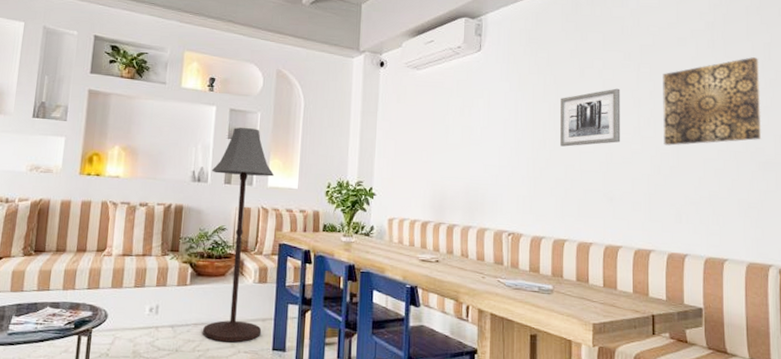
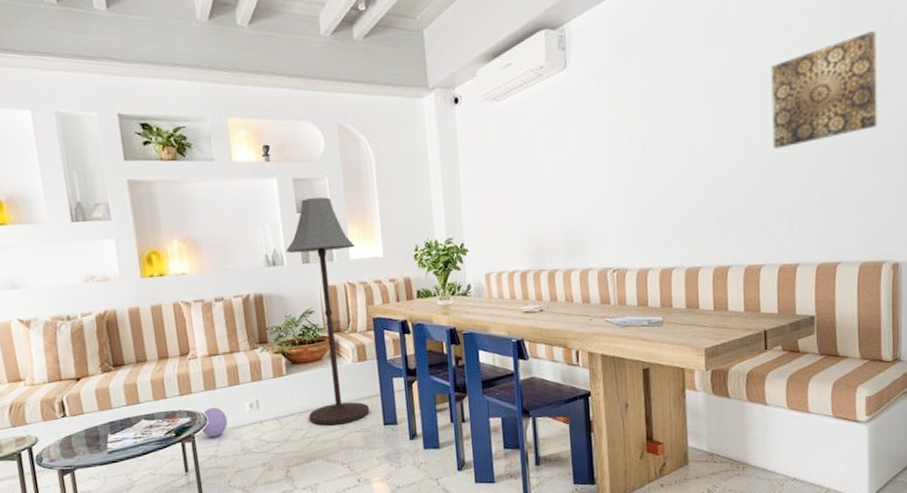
ball: none [99,305,126,336] -> present [200,407,228,438]
wall art: present [560,88,621,147] -> none [659,90,727,167]

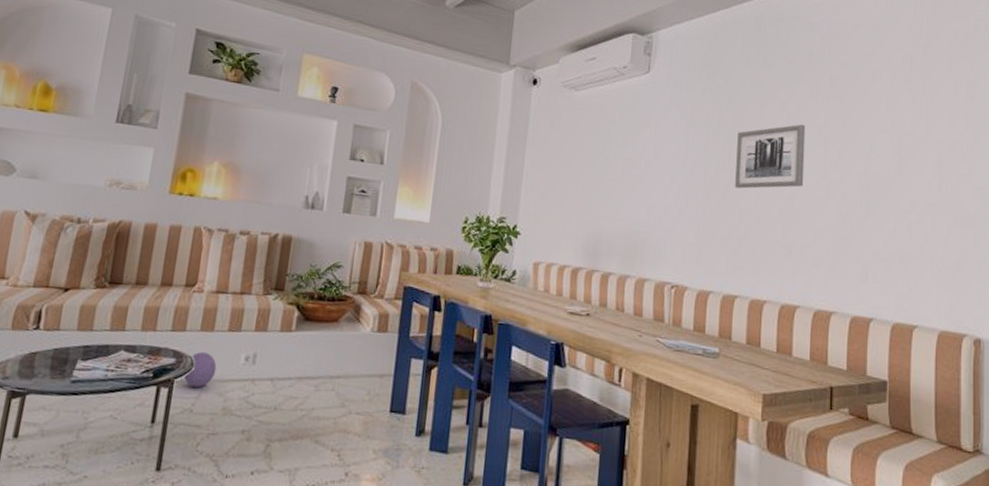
floor lamp: present [285,197,370,426] -> none [307,147,403,402]
wall art: none [659,90,727,167] -> present [735,124,806,189]
wall art: present [771,31,878,149] -> none [851,97,961,193]

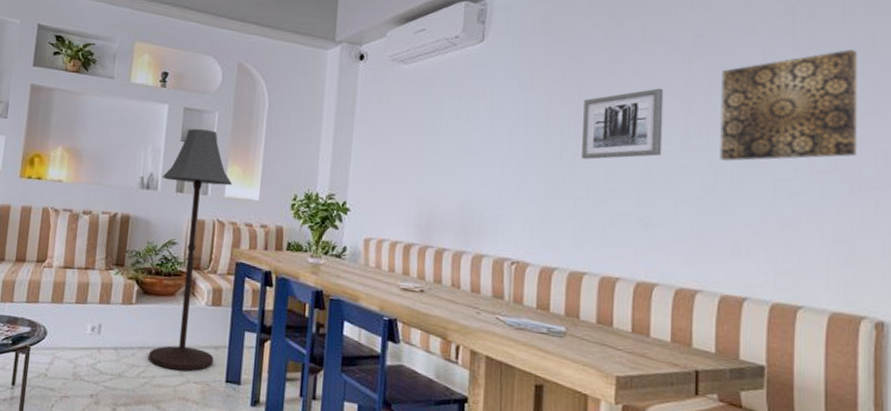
ball: present [183,351,217,389] -> none [37,321,67,355]
floor lamp: none [307,147,403,402] -> present [148,129,233,371]
wall art: none [851,97,961,193] -> present [720,50,859,161]

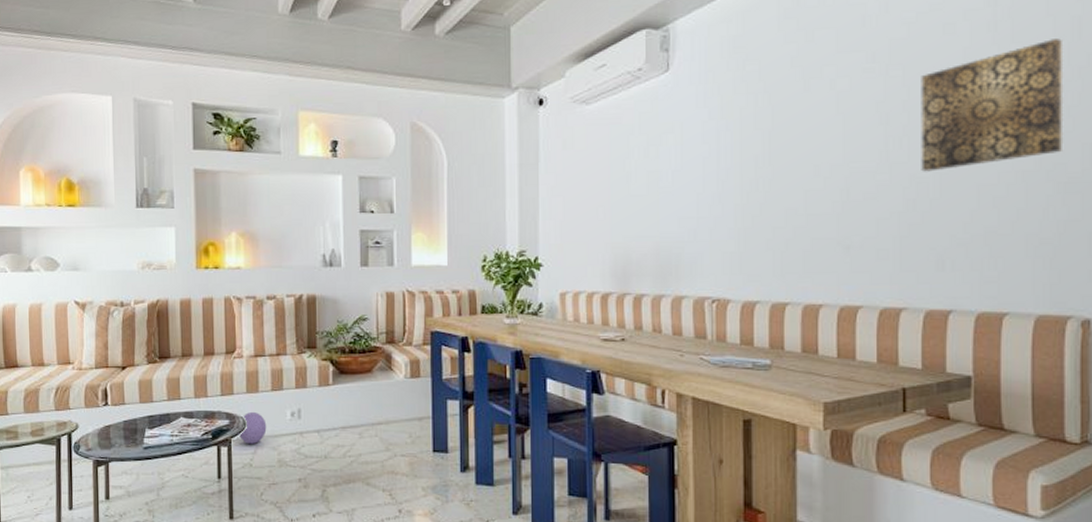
ball: none [37,321,67,355] -> present [238,411,267,445]
floor lamp: present [148,129,233,371] -> none [344,198,419,446]
wall art: present [582,88,664,160] -> none [778,102,861,186]

